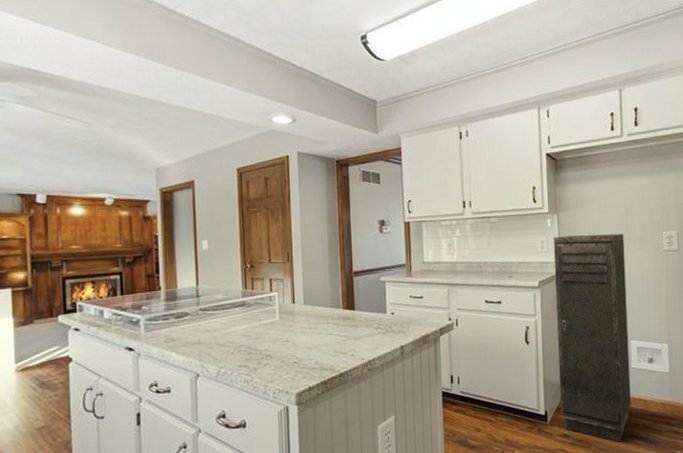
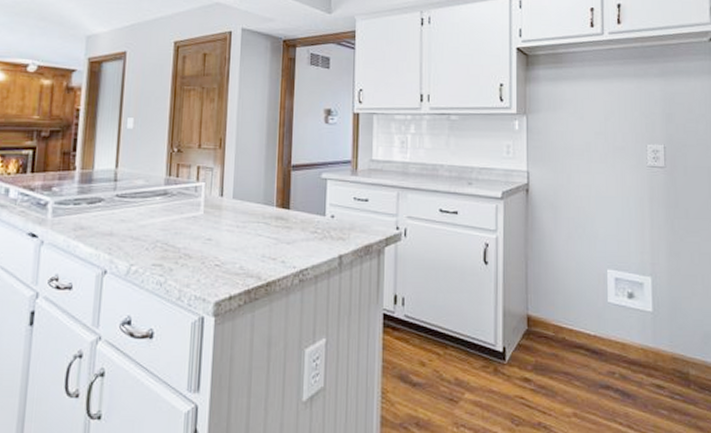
storage cabinet: present [553,234,631,442] -> none [520,141,606,393]

